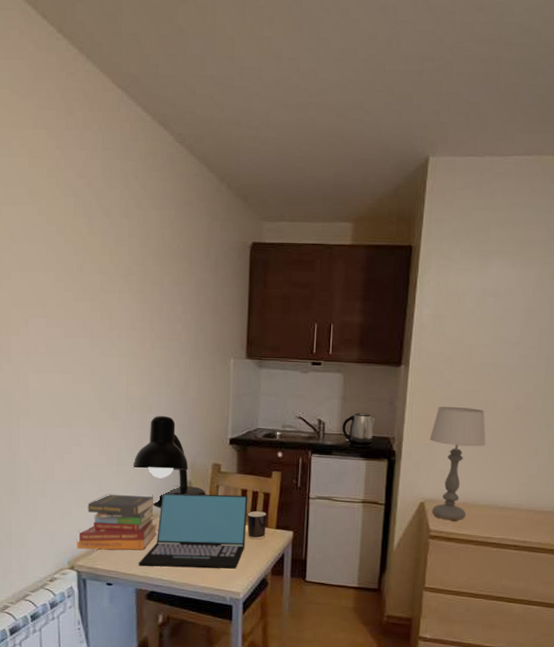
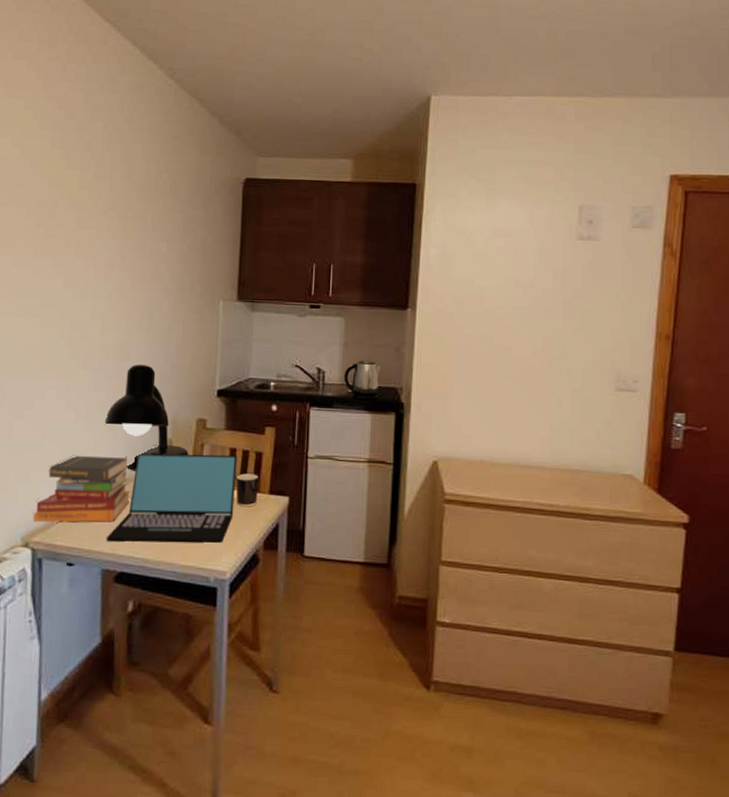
table lamp: present [429,406,486,521] -> none [441,353,503,482]

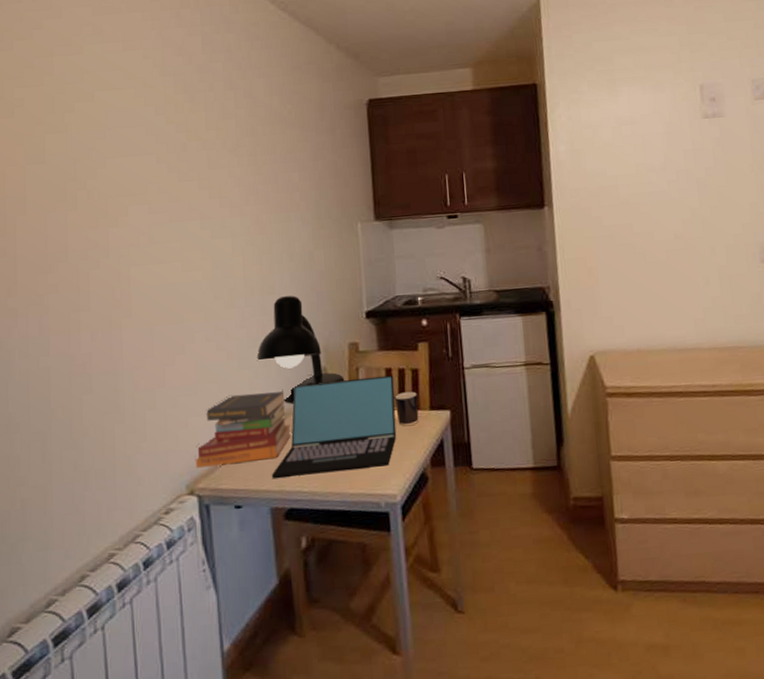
kettle: present [343,360,381,400] -> none [489,263,526,304]

